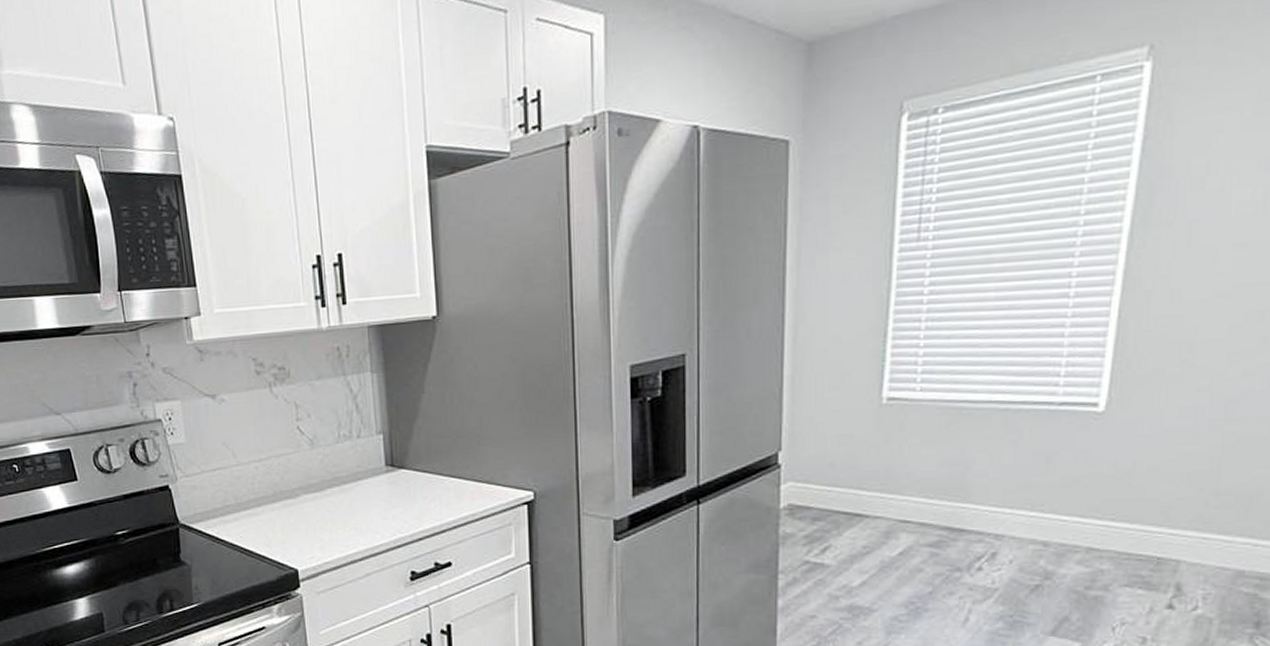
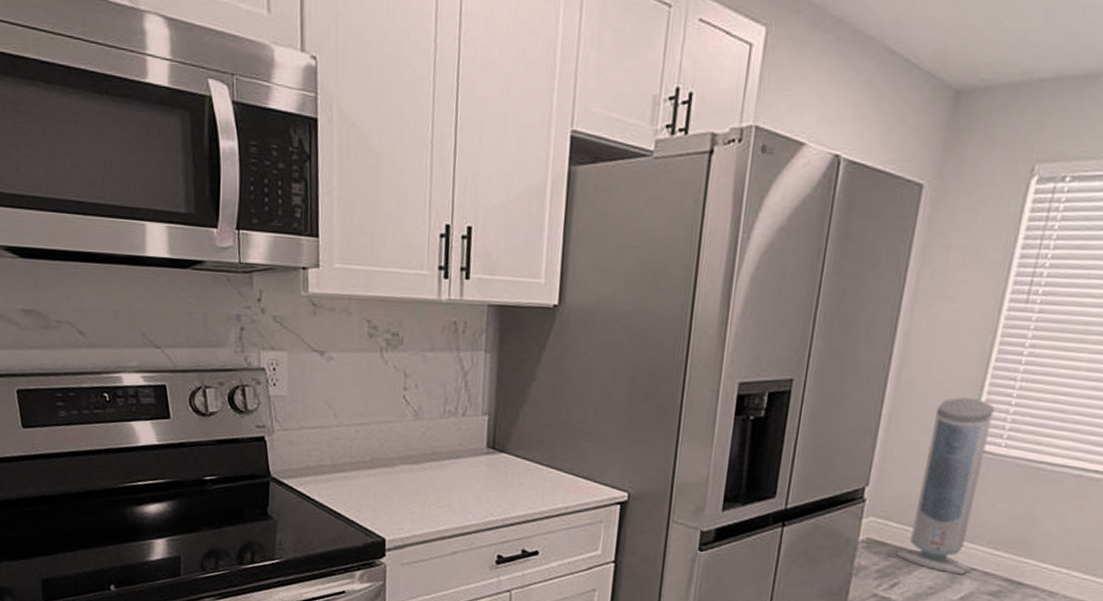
air purifier: none [820,346,906,530] -> present [894,397,995,576]

